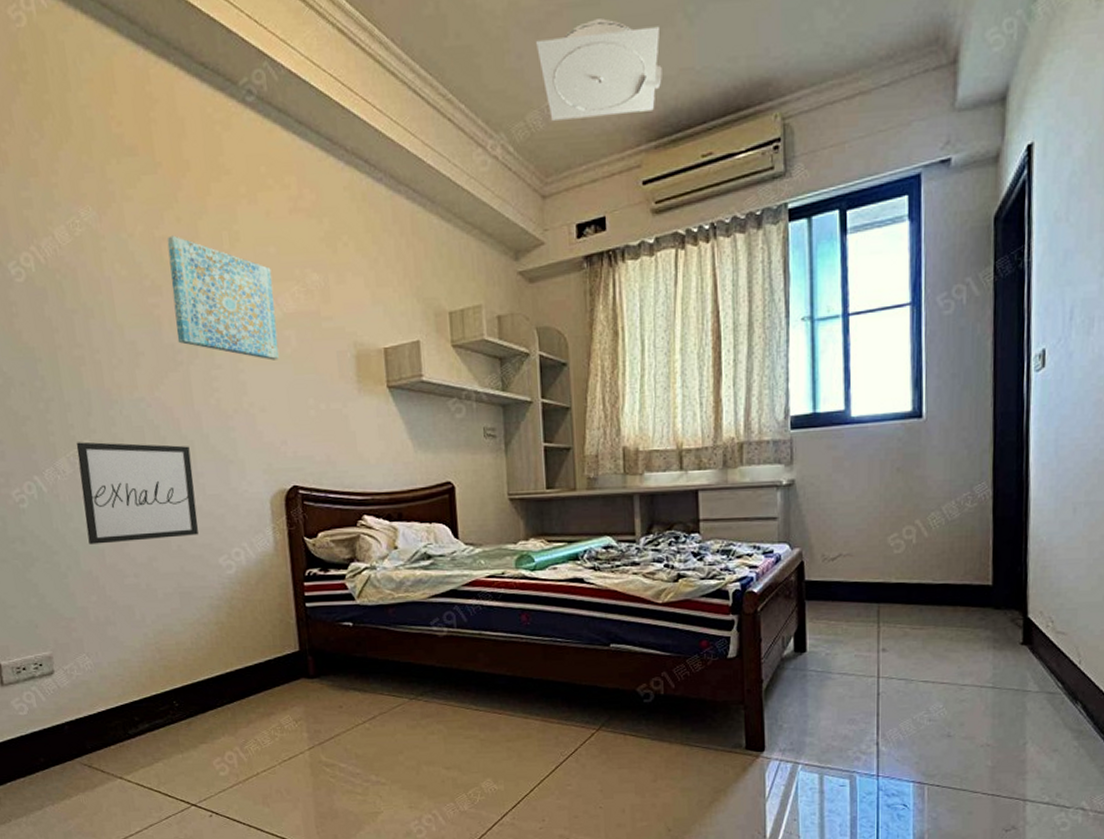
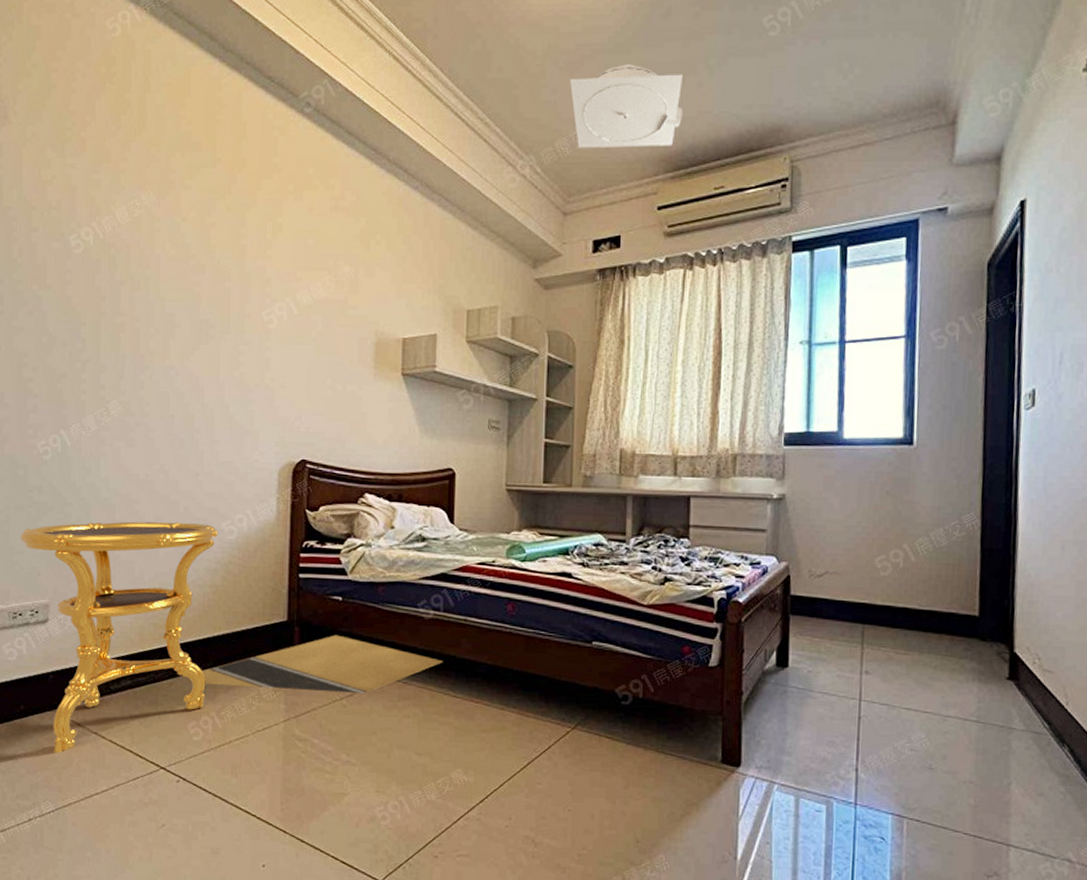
side table: none [10,561,227,801] -> present [21,521,218,754]
wall art: present [76,442,199,545] -> none [102,402,209,500]
wall art: present [167,235,280,361] -> none [213,222,307,341]
door mat: none [202,660,462,720] -> present [185,635,443,694]

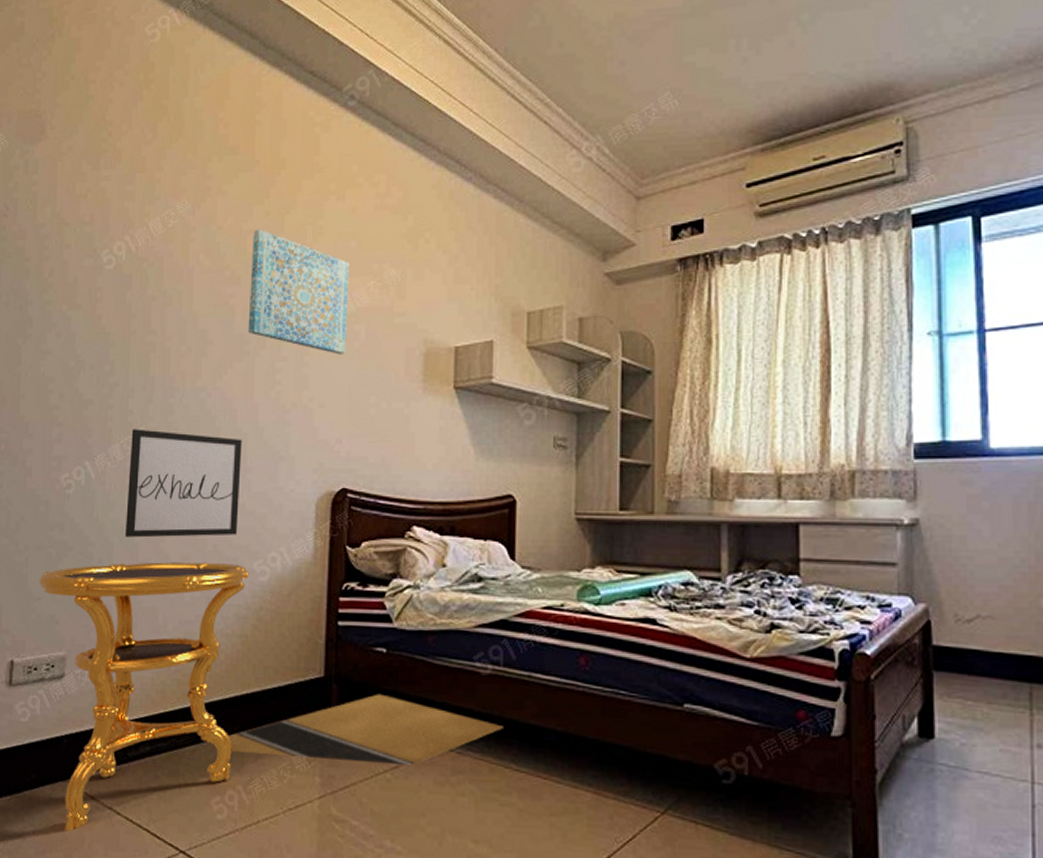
wall art: none [102,402,209,500] -> present [125,429,242,538]
wall art: none [213,222,307,341] -> present [248,229,350,355]
ceiling light: present [570,63,683,148] -> none [640,26,772,124]

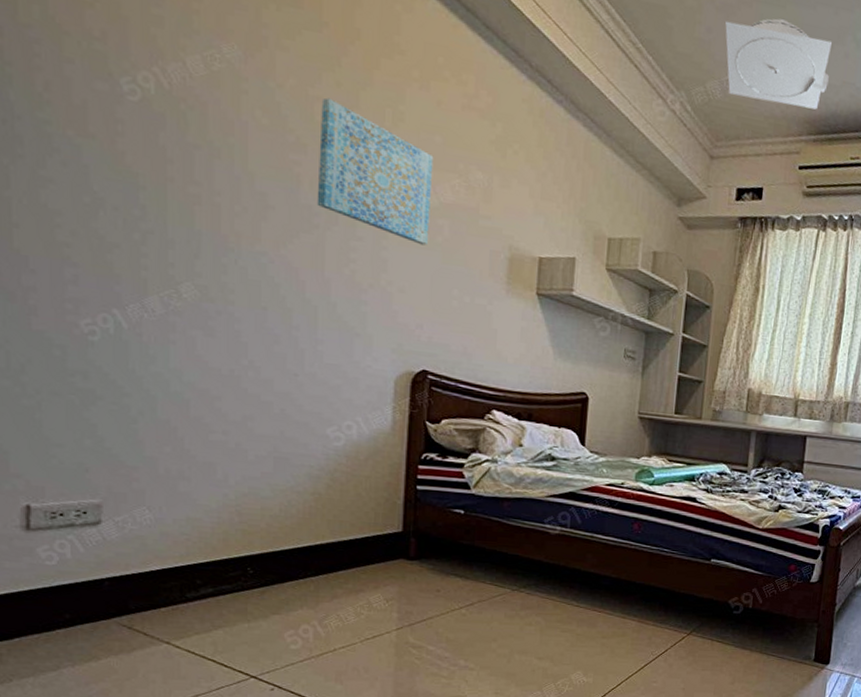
side table: present [39,562,249,832] -> none [59,416,322,665]
wall art: present [125,429,242,538] -> none [171,283,312,402]
door mat: present [209,694,504,766] -> none [280,547,568,604]
ceiling light: none [640,26,772,124] -> present [725,18,832,110]

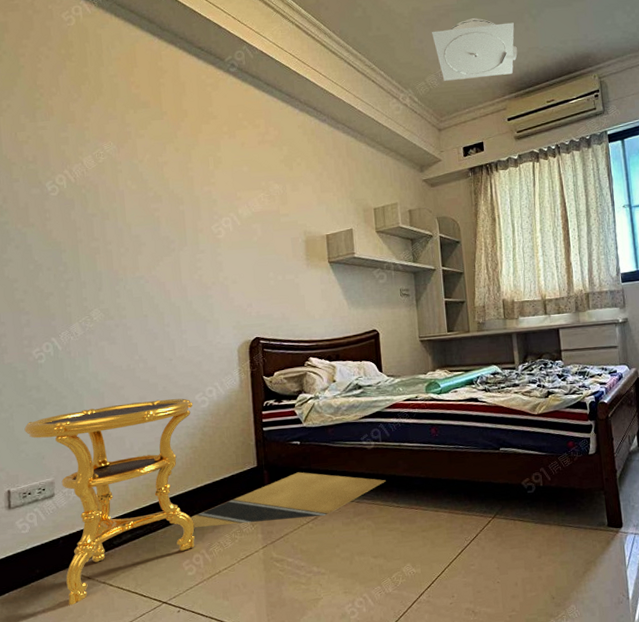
side table: none [59,416,322,665] -> present [24,398,196,606]
door mat: none [280,547,568,604] -> present [176,472,386,528]
wall art: present [317,97,434,246] -> none [167,160,248,246]

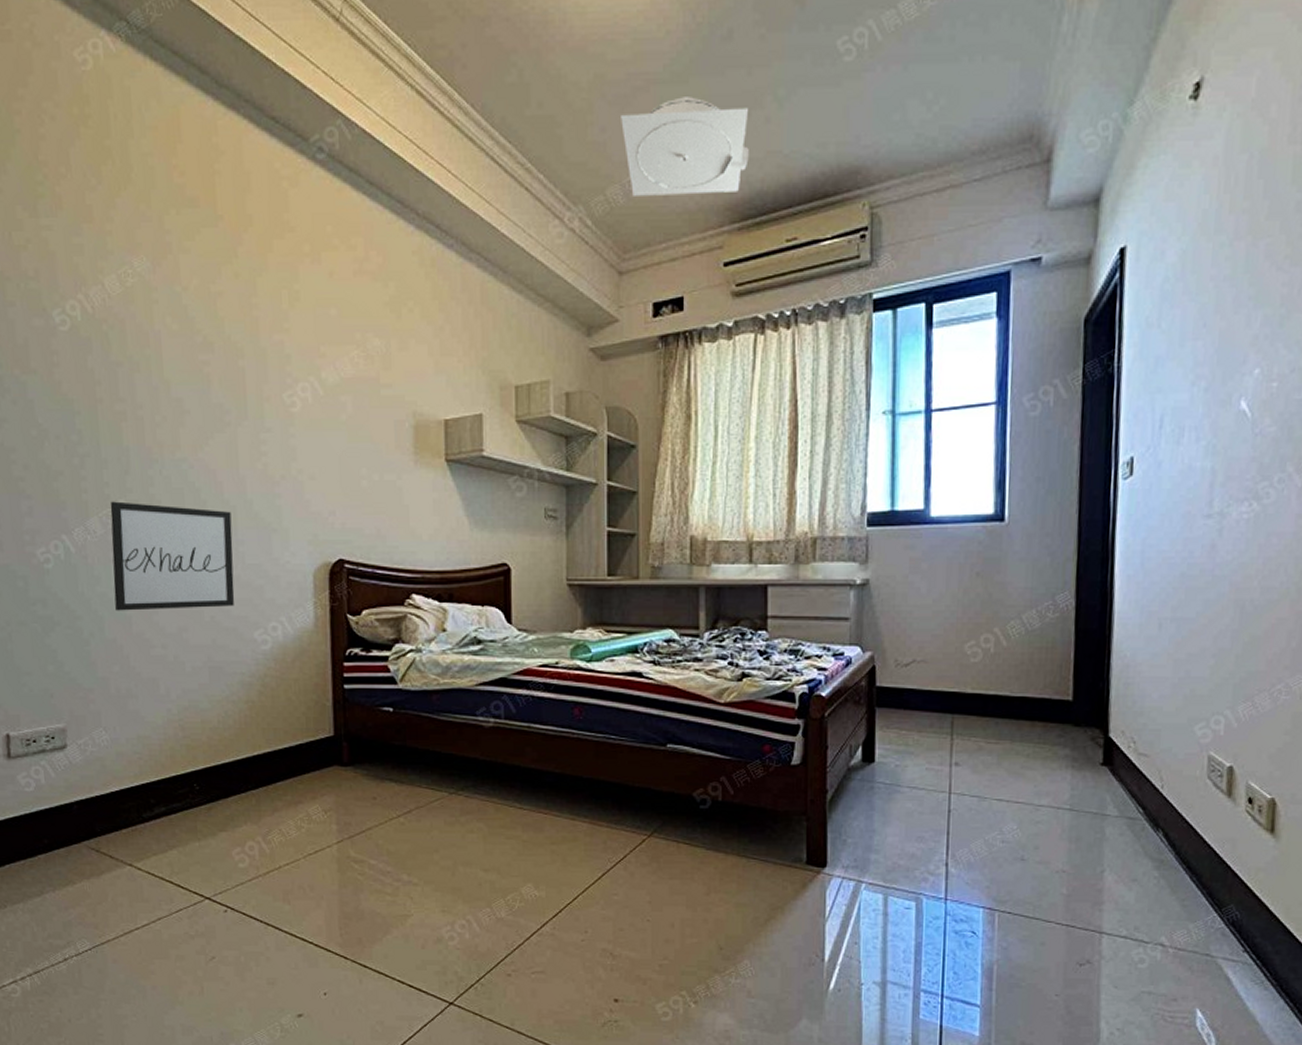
side table: present [24,398,196,606] -> none [27,633,251,889]
wall art: none [87,310,181,390] -> present [110,501,235,611]
door mat: present [176,472,386,528] -> none [224,748,507,811]

